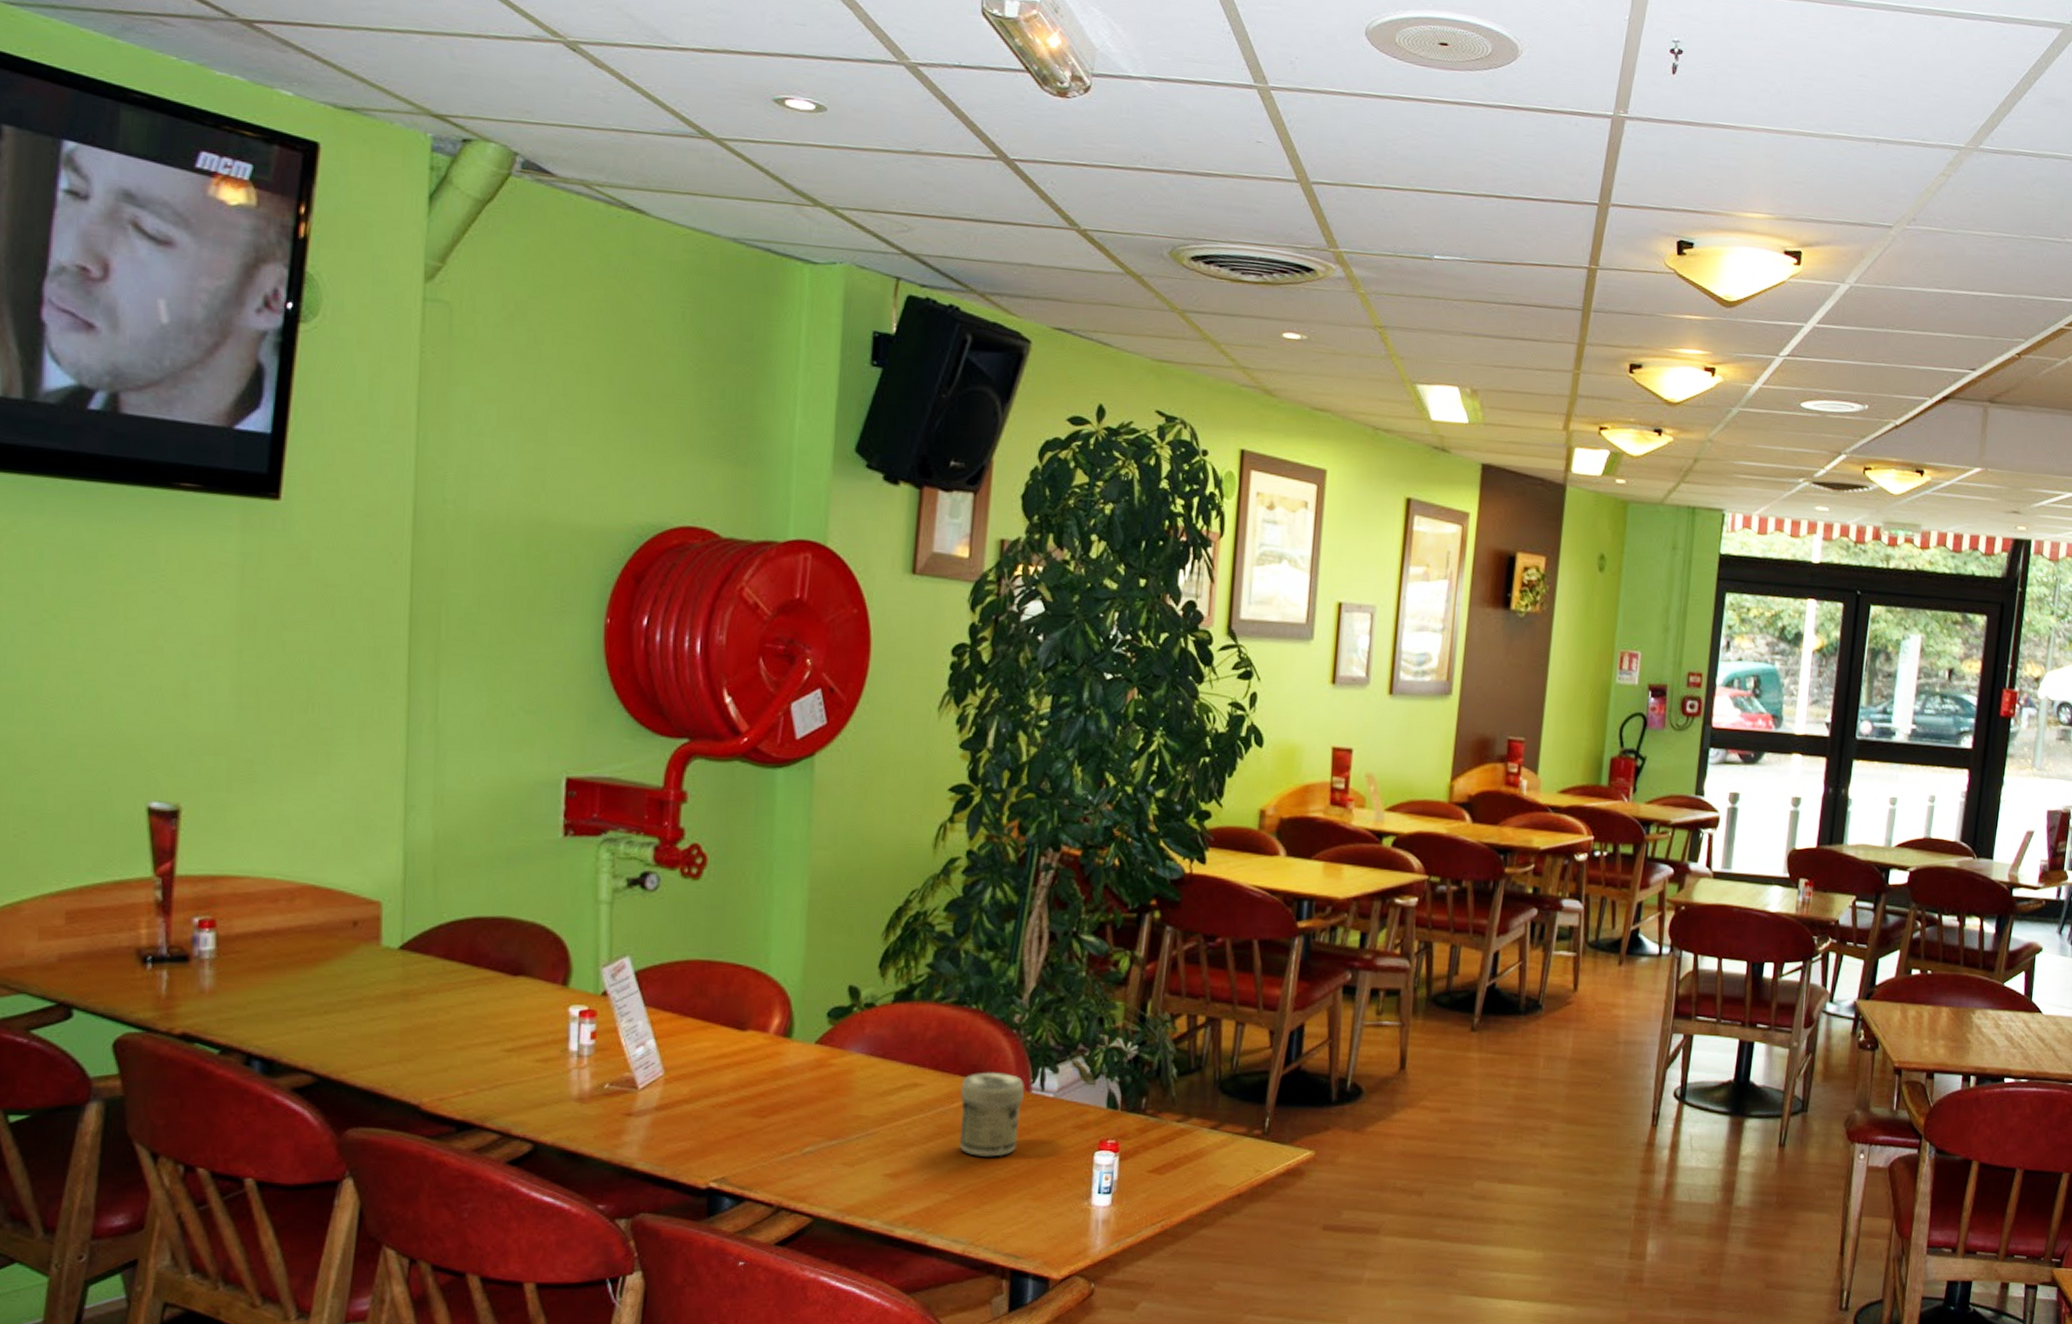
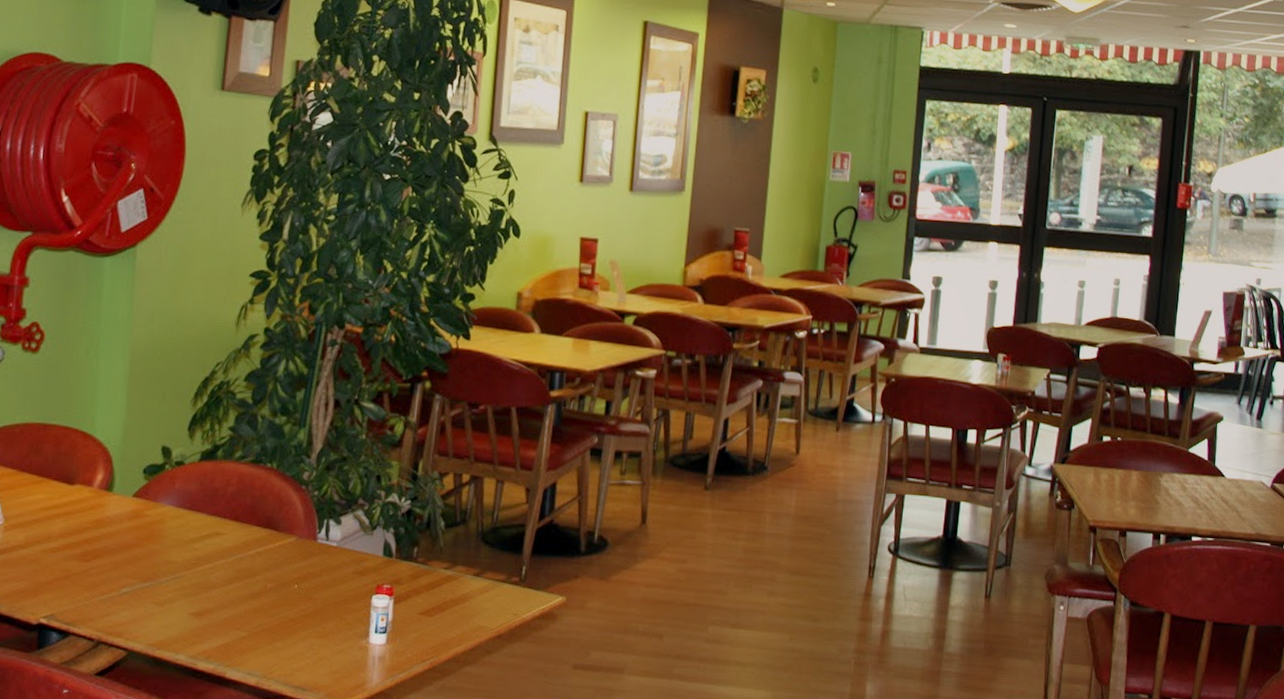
jar: present [959,1072,1026,1157] -> none [254,523,313,599]

